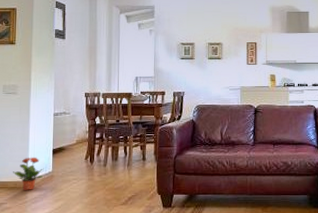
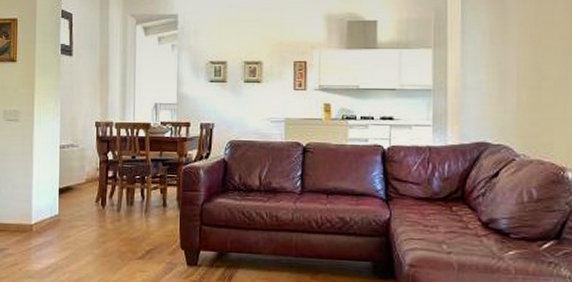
potted plant: present [13,157,44,191] -> none [15,196,50,236]

